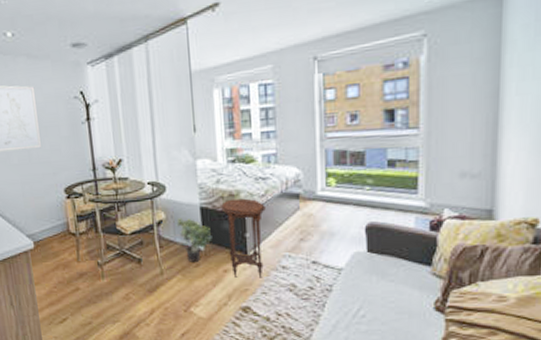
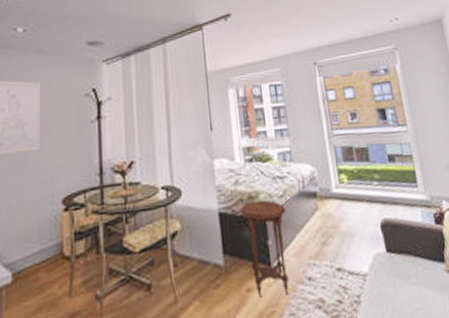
potted plant: present [176,218,212,262] -> none [193,226,233,283]

